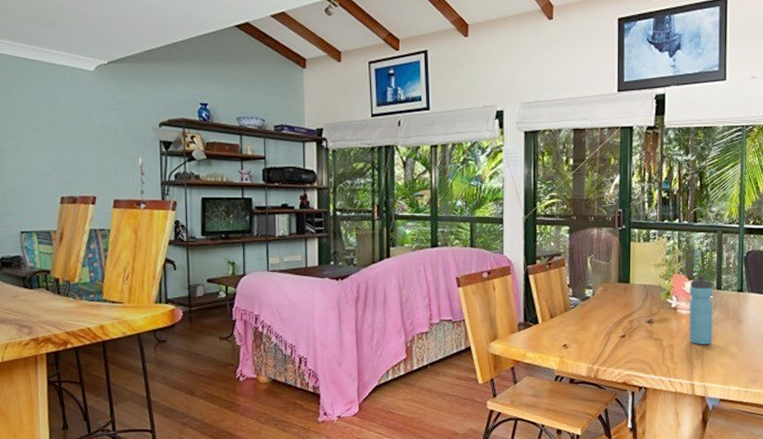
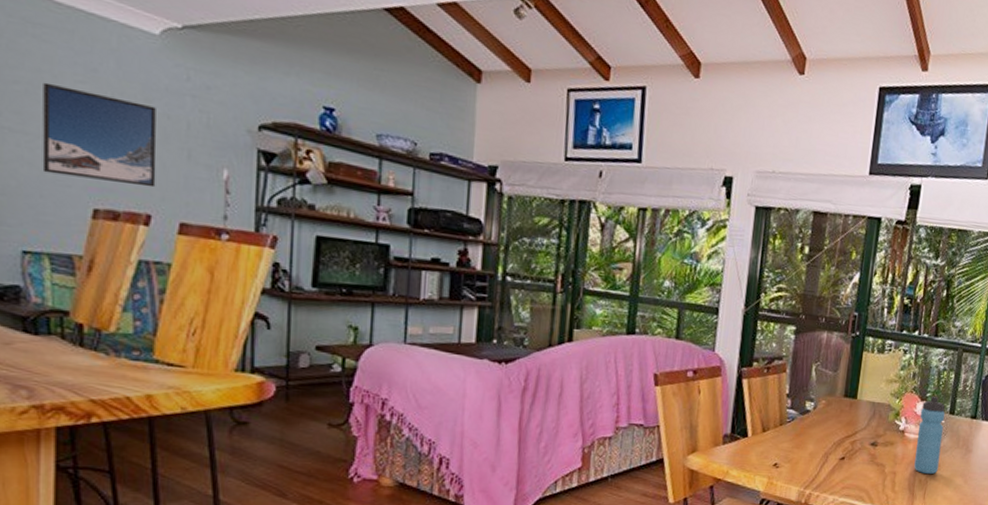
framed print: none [27,115,98,177] -> present [42,82,157,188]

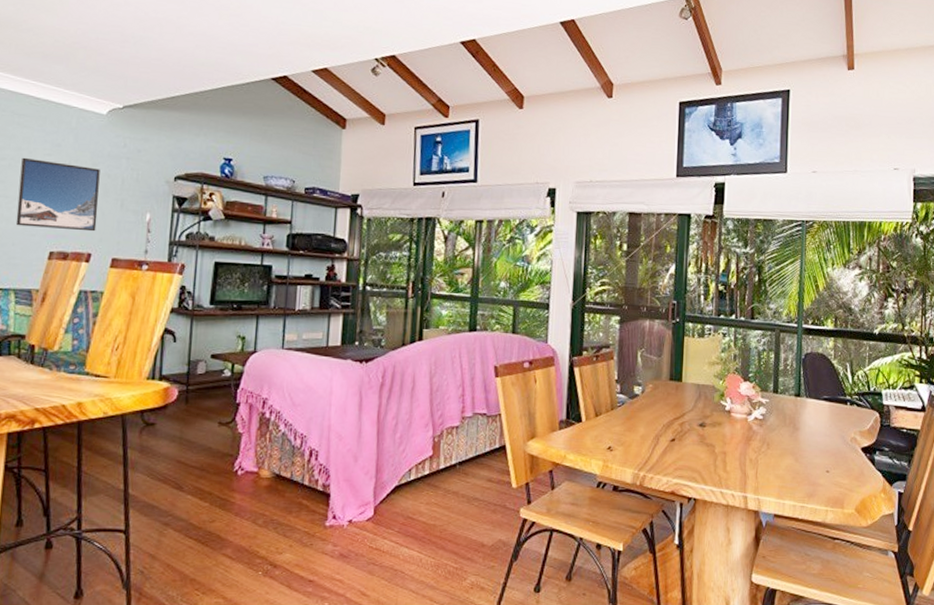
water bottle: present [914,397,945,475] -> none [743,377,769,454]

